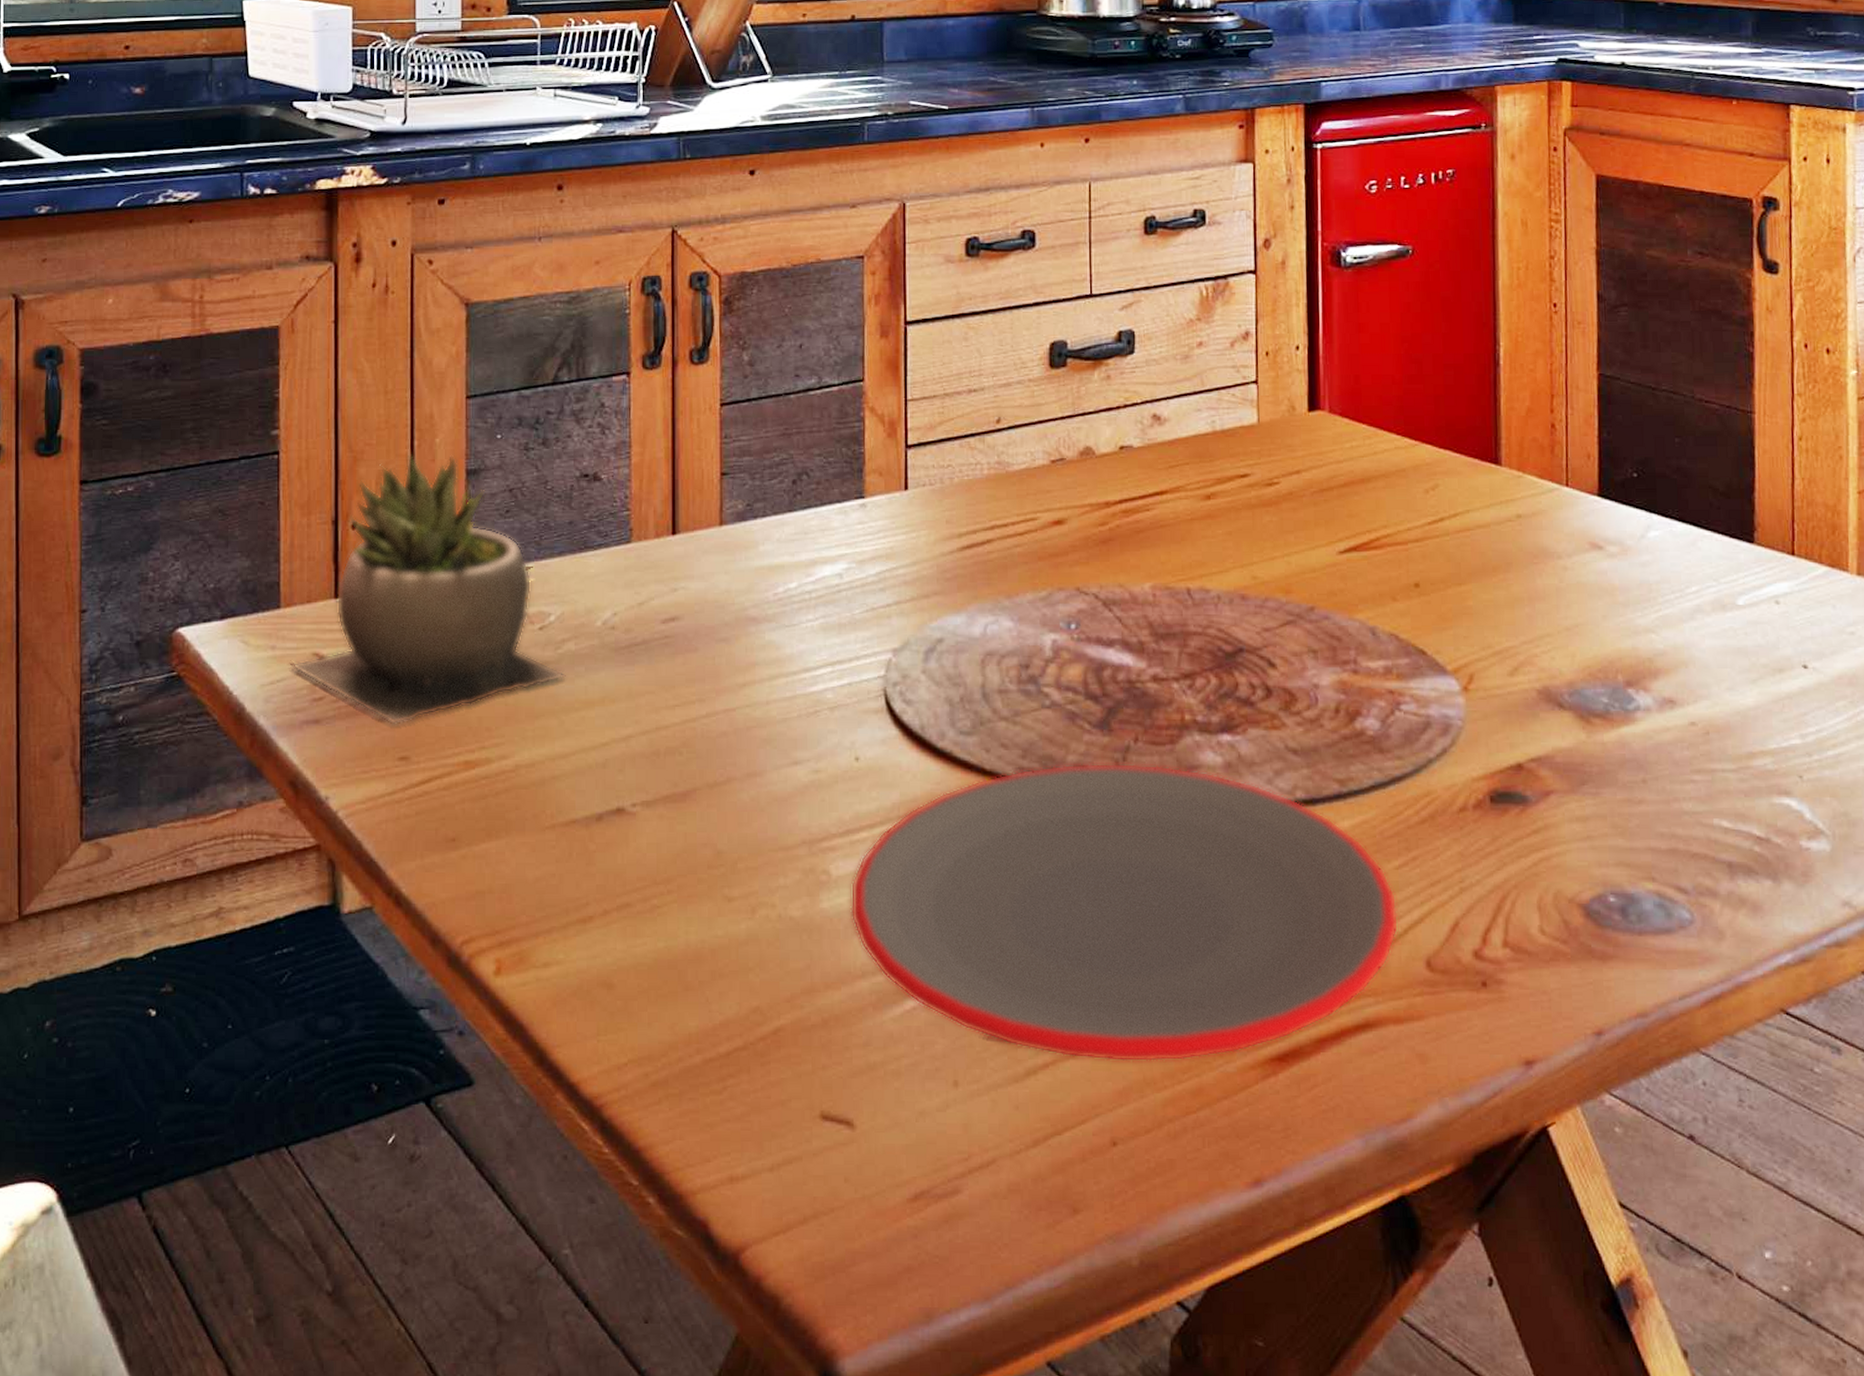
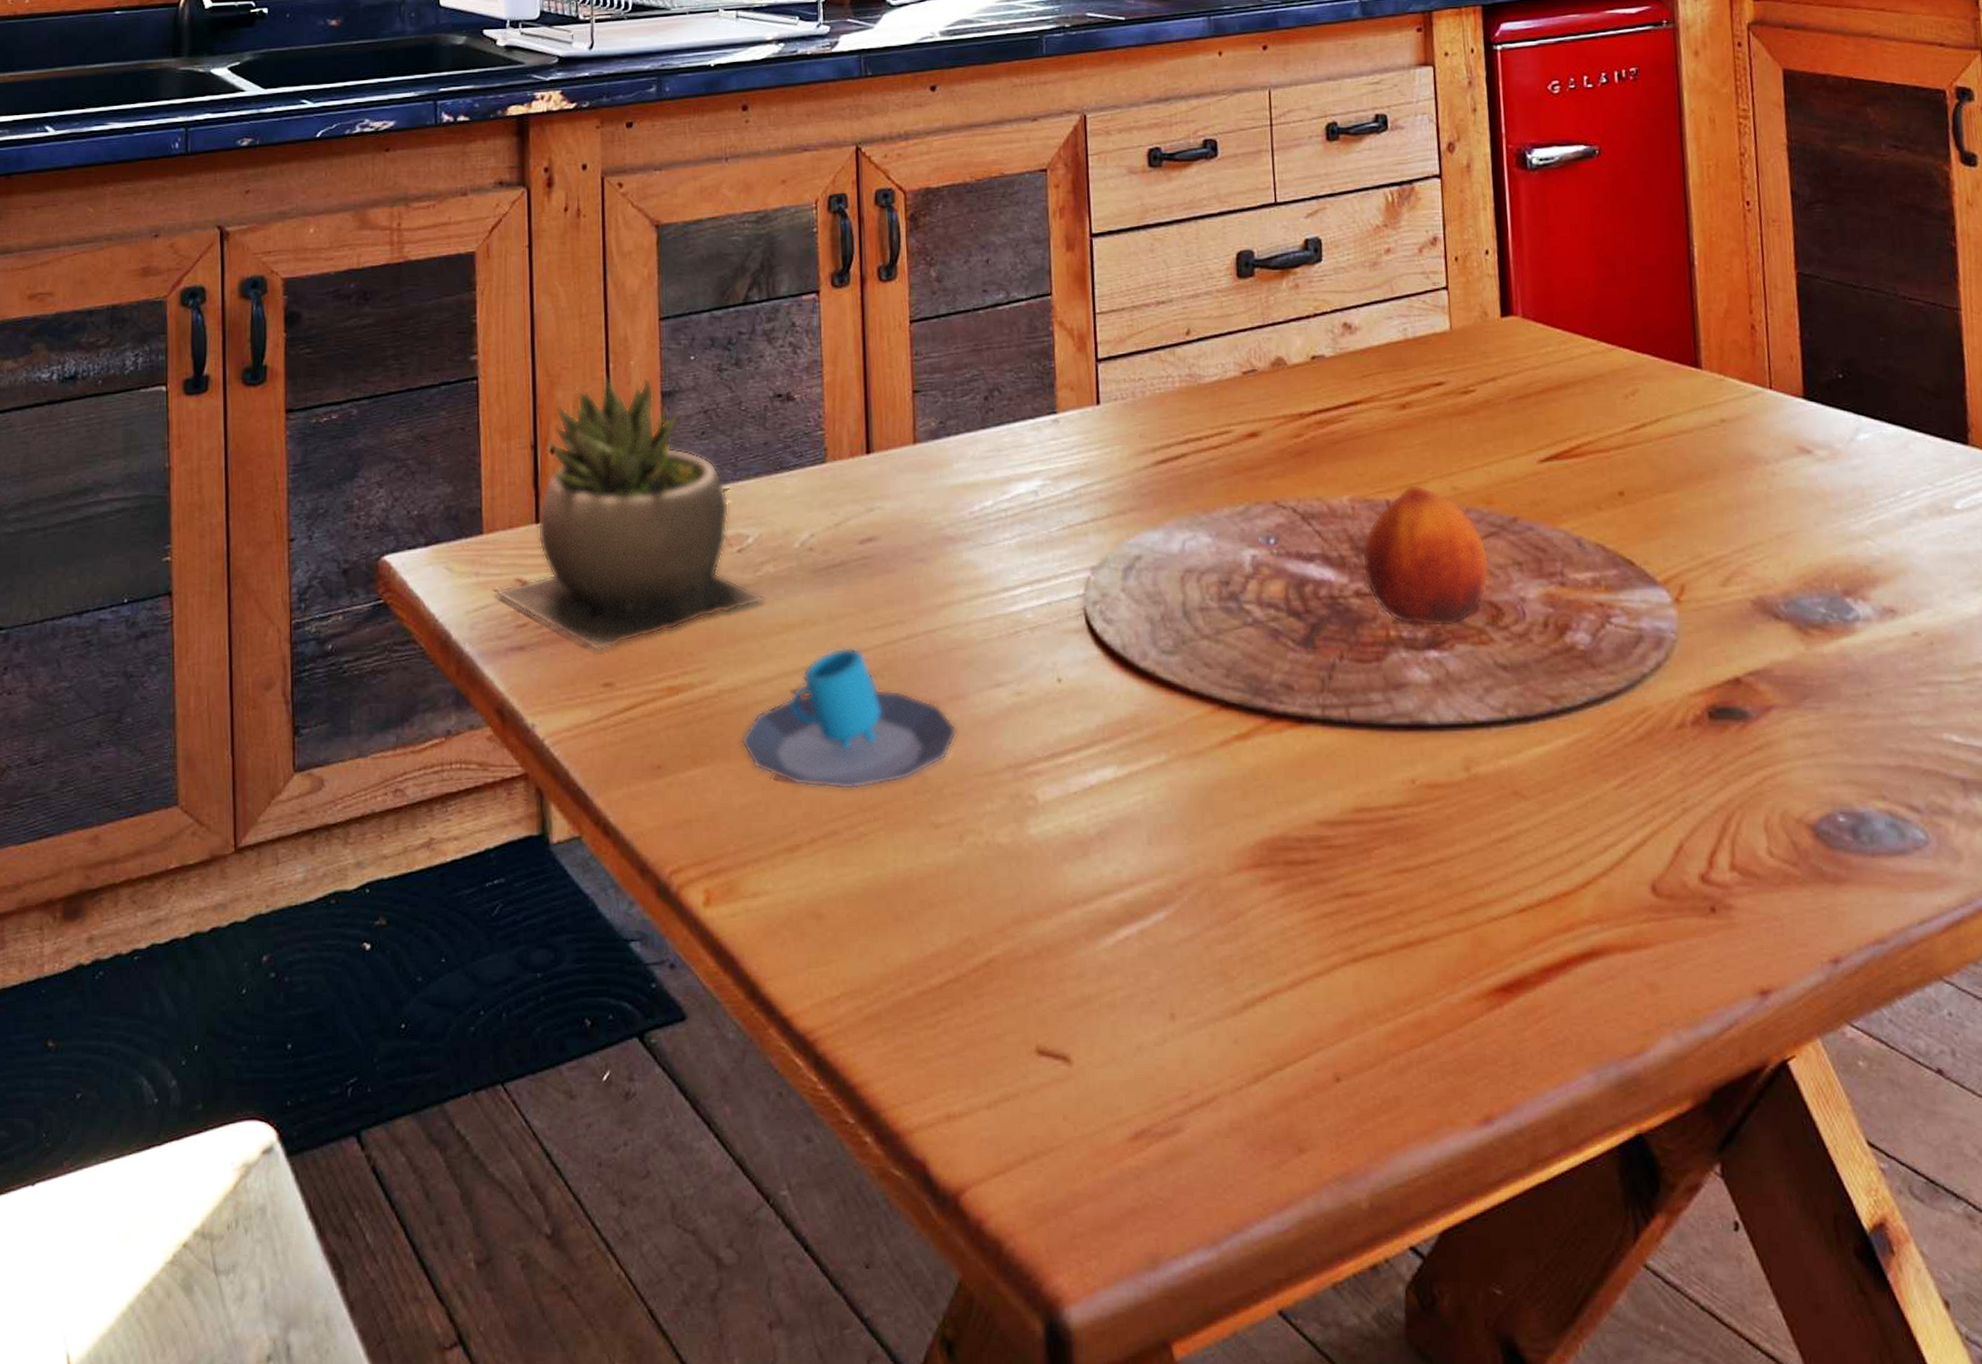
mug: none [537,724,754,864] -> present [741,646,957,790]
plate: present [850,763,1399,1062] -> none [1057,681,1621,994]
fruit: none [1160,572,1286,712] -> present [1361,484,1491,627]

